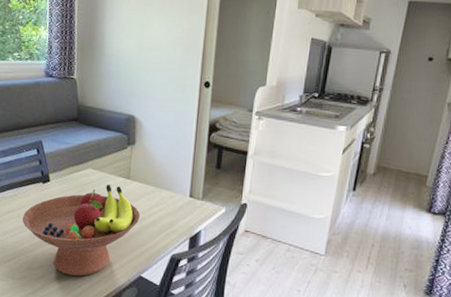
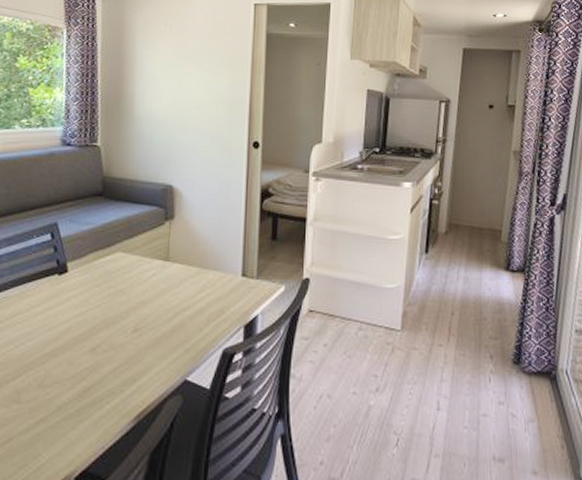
fruit bowl: present [22,184,140,276] -> none [31,269,183,390]

